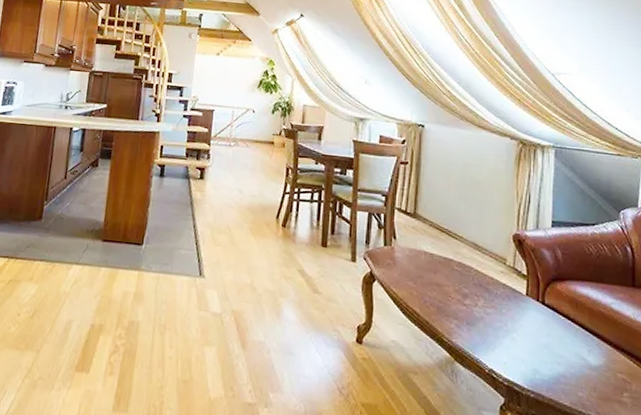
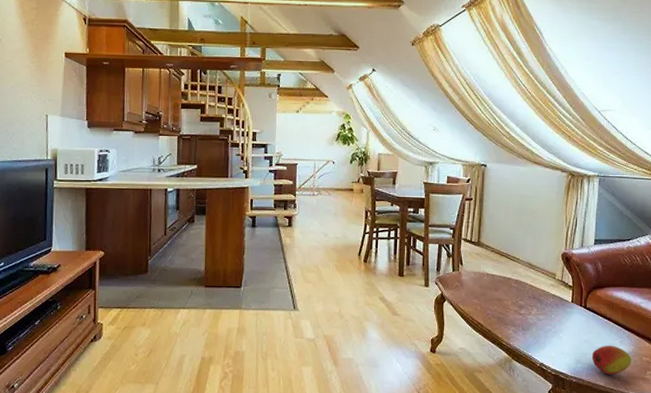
fruit: none [553,353,603,393] -> present [591,345,632,375]

